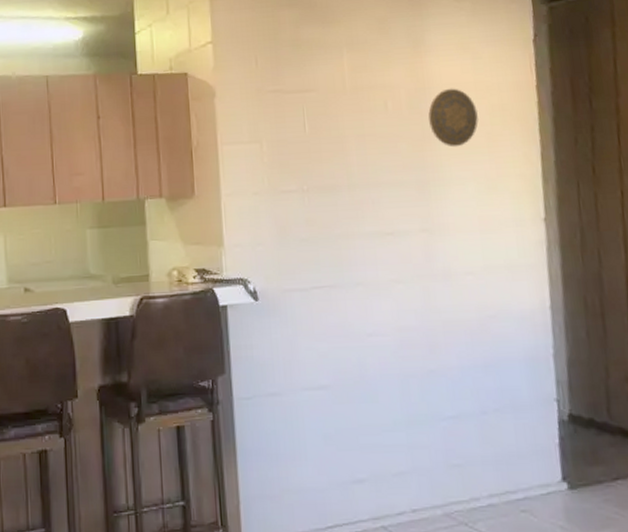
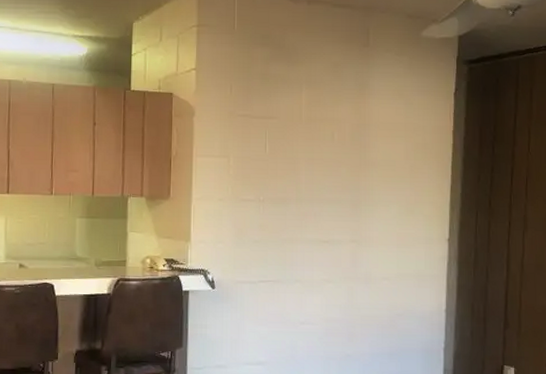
decorative plate: present [428,88,479,148] -> none [366,126,405,175]

